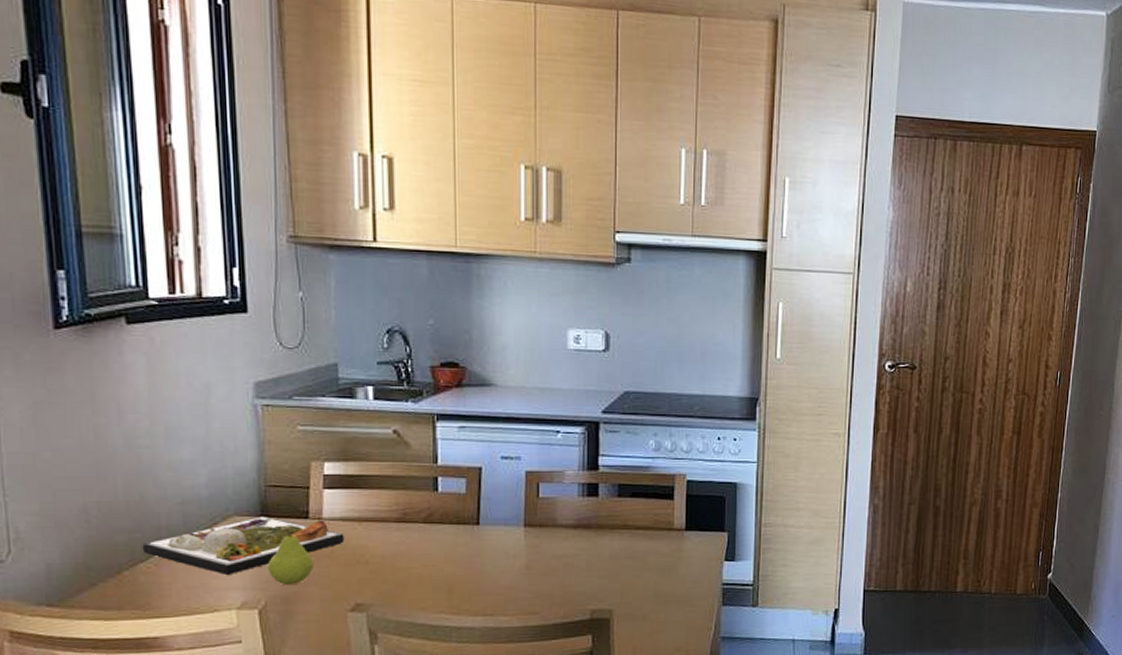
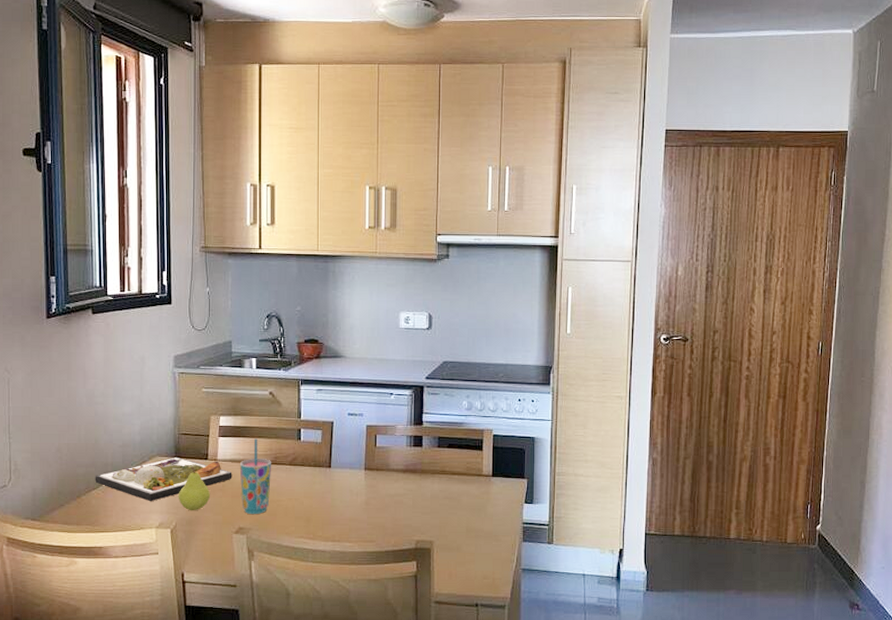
cup: none [354,490,399,587] -> present [239,438,271,515]

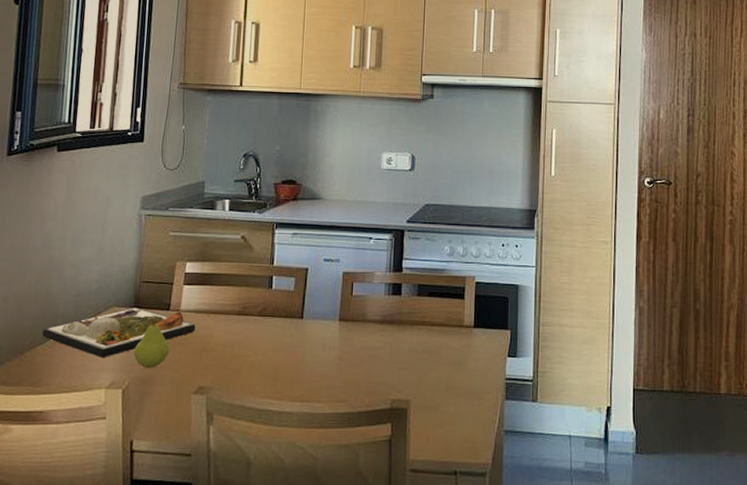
cup: present [239,438,271,515] -> none [203,287,239,372]

